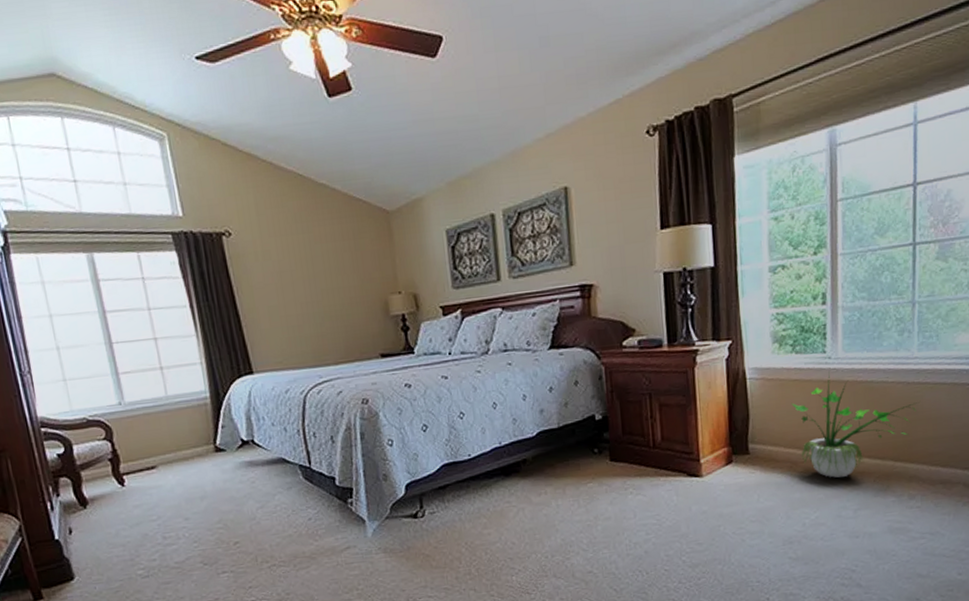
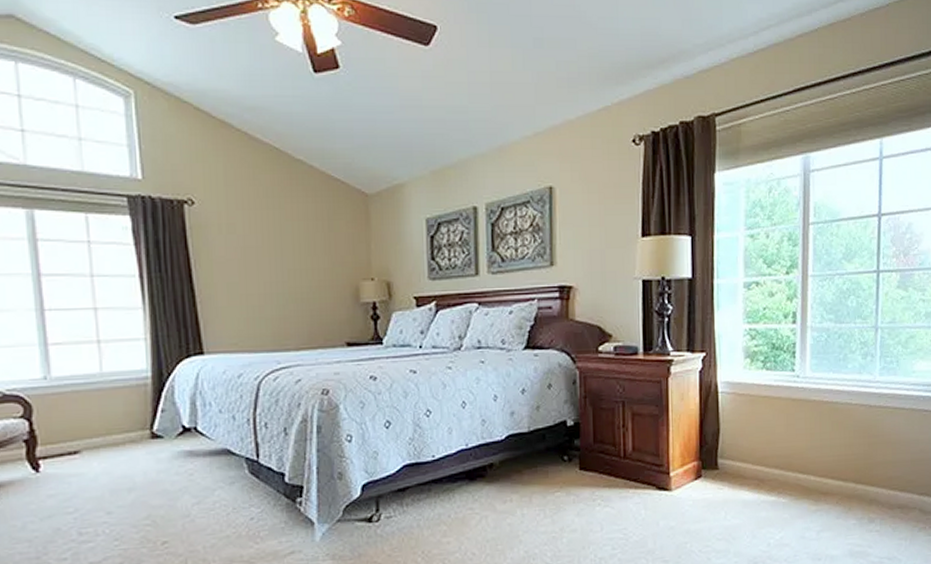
potted plant: present [791,372,917,478] -> none [760,390,878,498]

